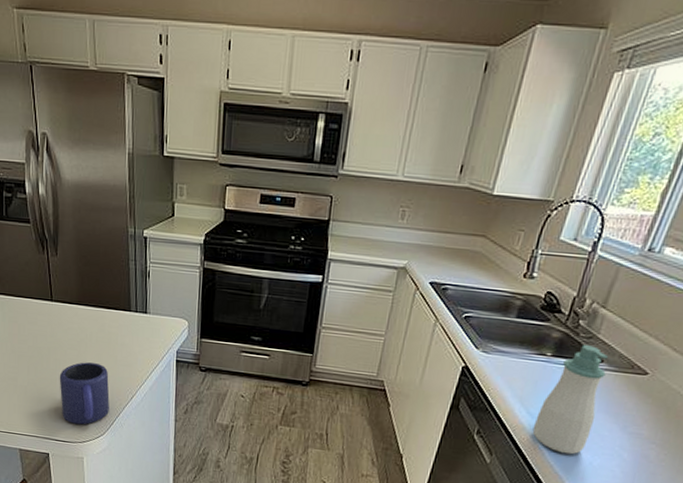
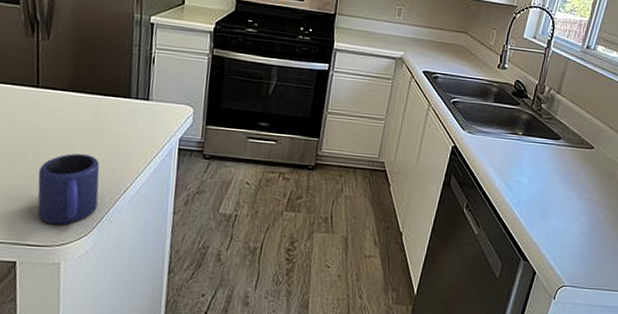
soap bottle: present [532,345,609,455] -> none [511,125,565,222]

